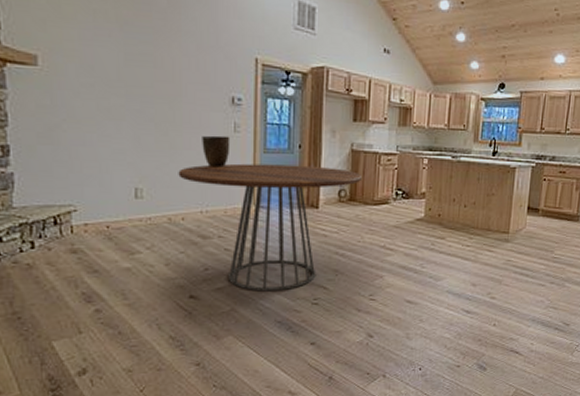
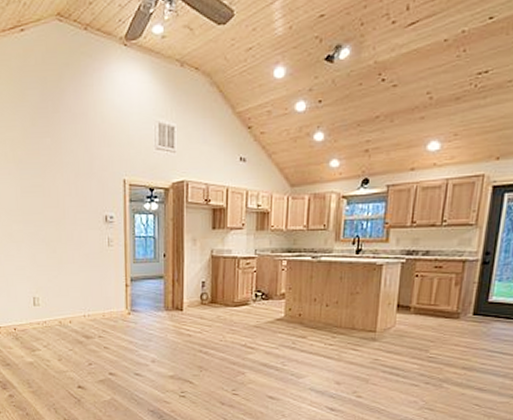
dining table: present [178,163,361,291] -> none [65,272,221,384]
ceramic pot: present [202,135,231,168] -> none [82,250,106,278]

